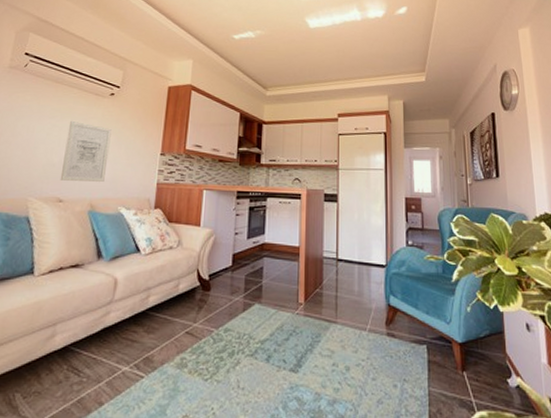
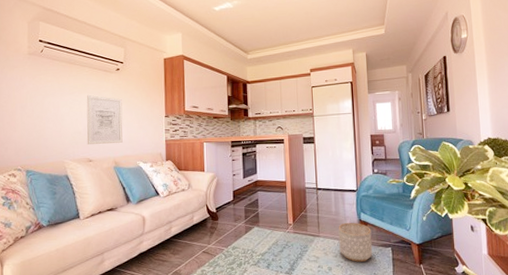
planter: none [361,307,403,362] -> present [338,222,373,262]

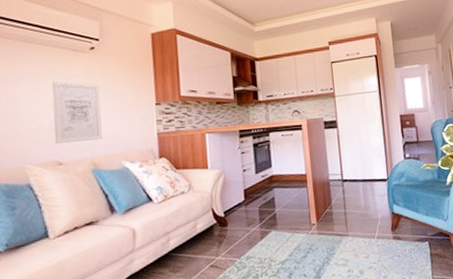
planter: present [338,222,373,262] -> none [368,216,409,262]

